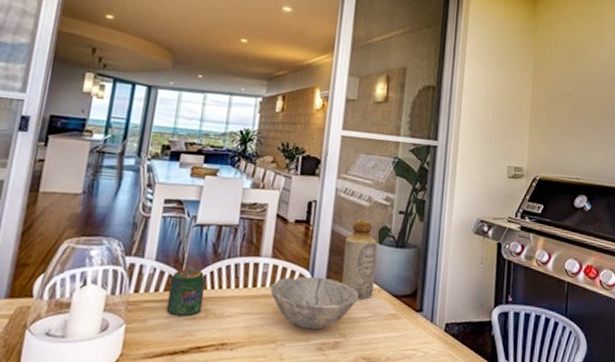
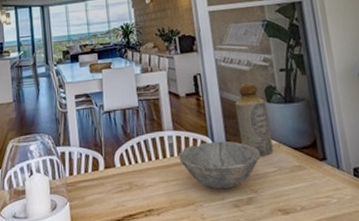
jar: present [166,268,206,317] -> none [95,149,126,191]

